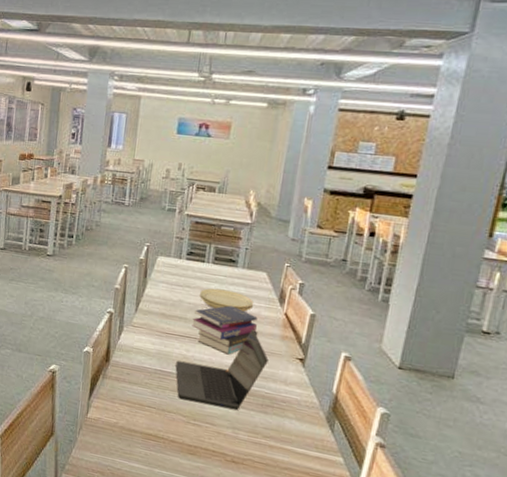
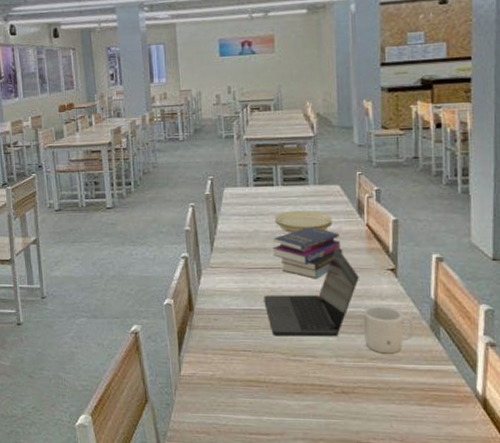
mug: none [262,388,313,436] -> present [363,306,416,354]

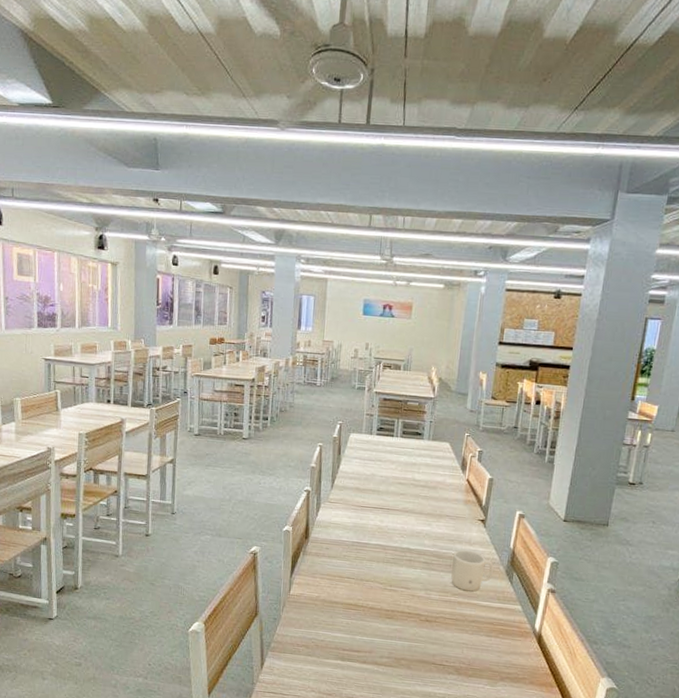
laptop: present [264,246,359,336] -> none [371,496,454,572]
books: present [272,227,343,279] -> none [384,476,444,522]
plate: present [275,210,333,233] -> none [390,460,440,481]

